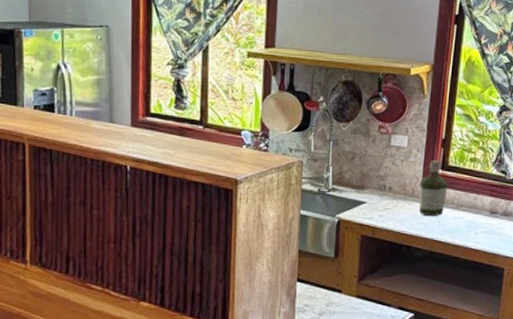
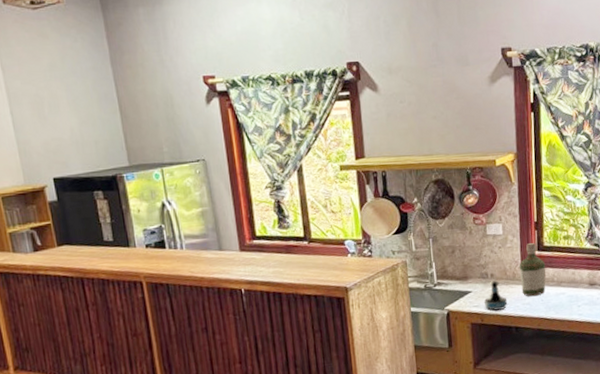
tequila bottle: none [378,194,403,227] -> present [484,280,508,311]

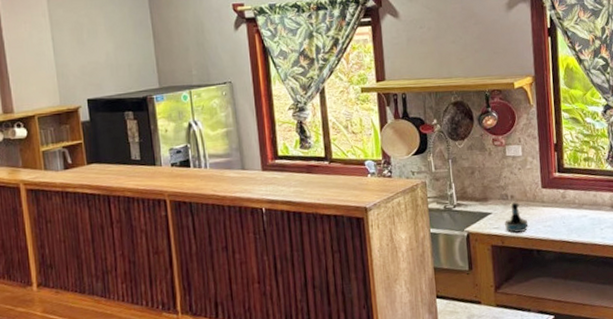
bottle: present [519,243,546,297] -> none [539,165,567,219]

